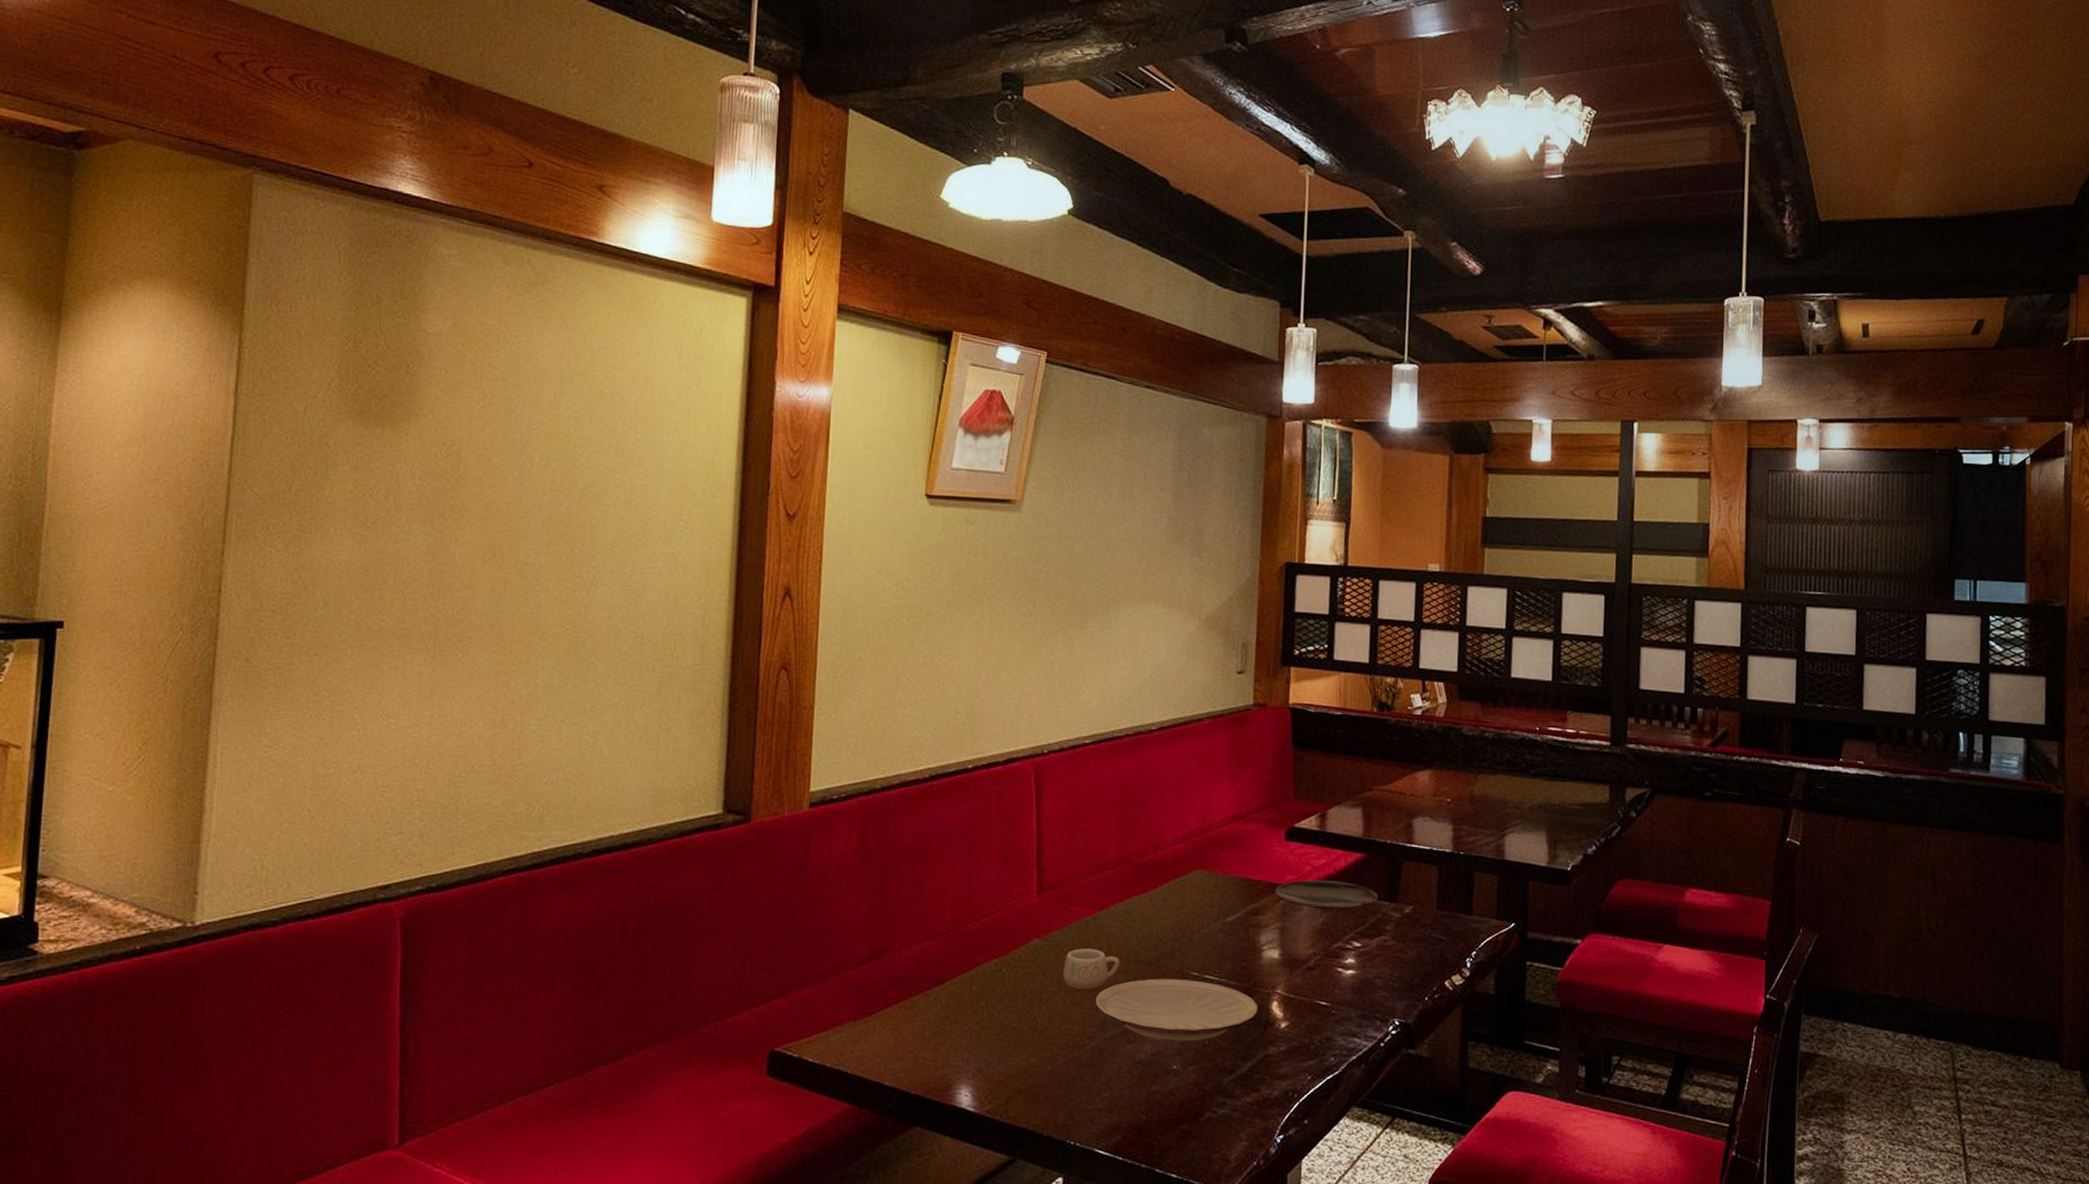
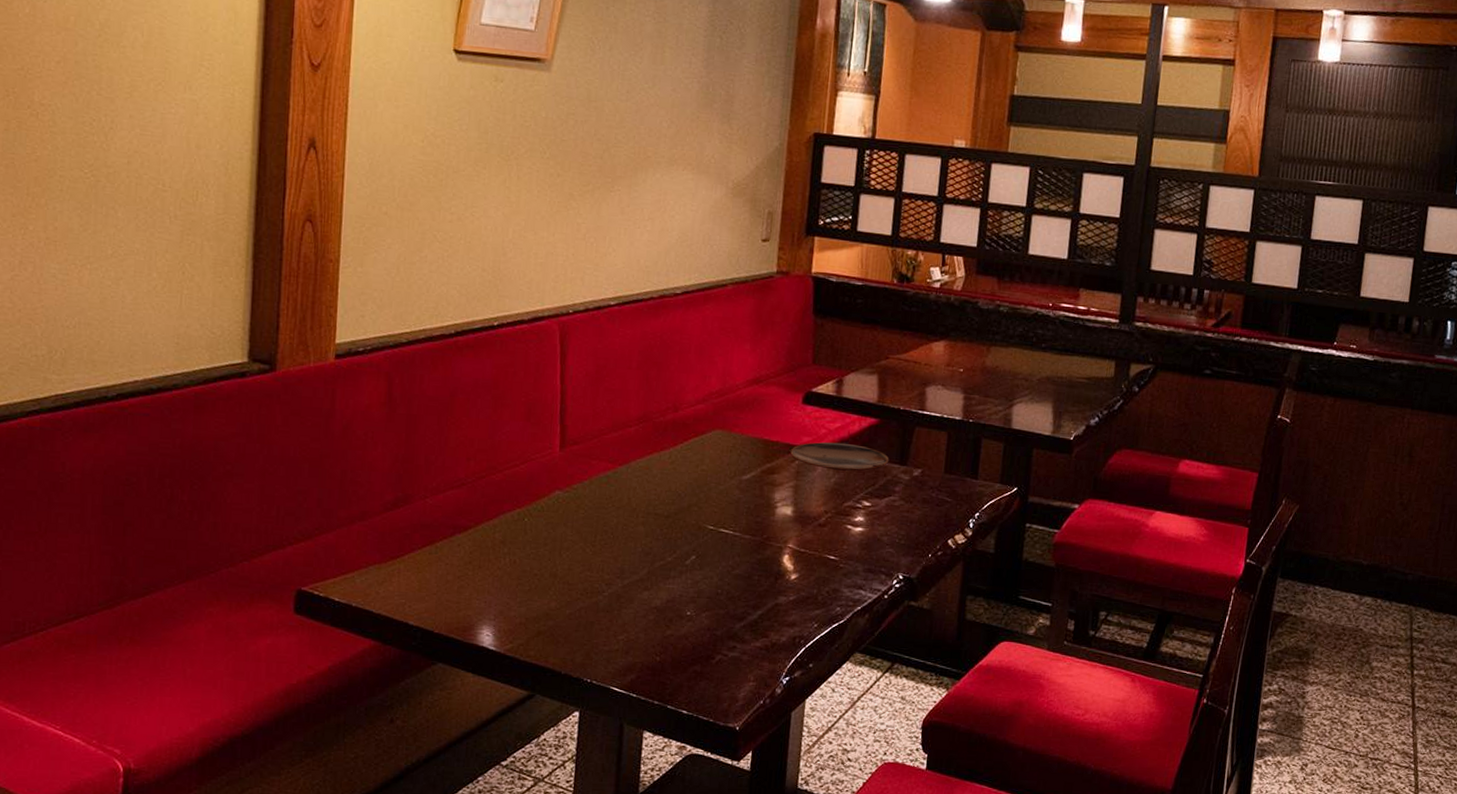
teacup: present [1062,948,1120,991] -> none [582,501,639,541]
plate: present [1095,978,1258,1042] -> none [614,531,770,590]

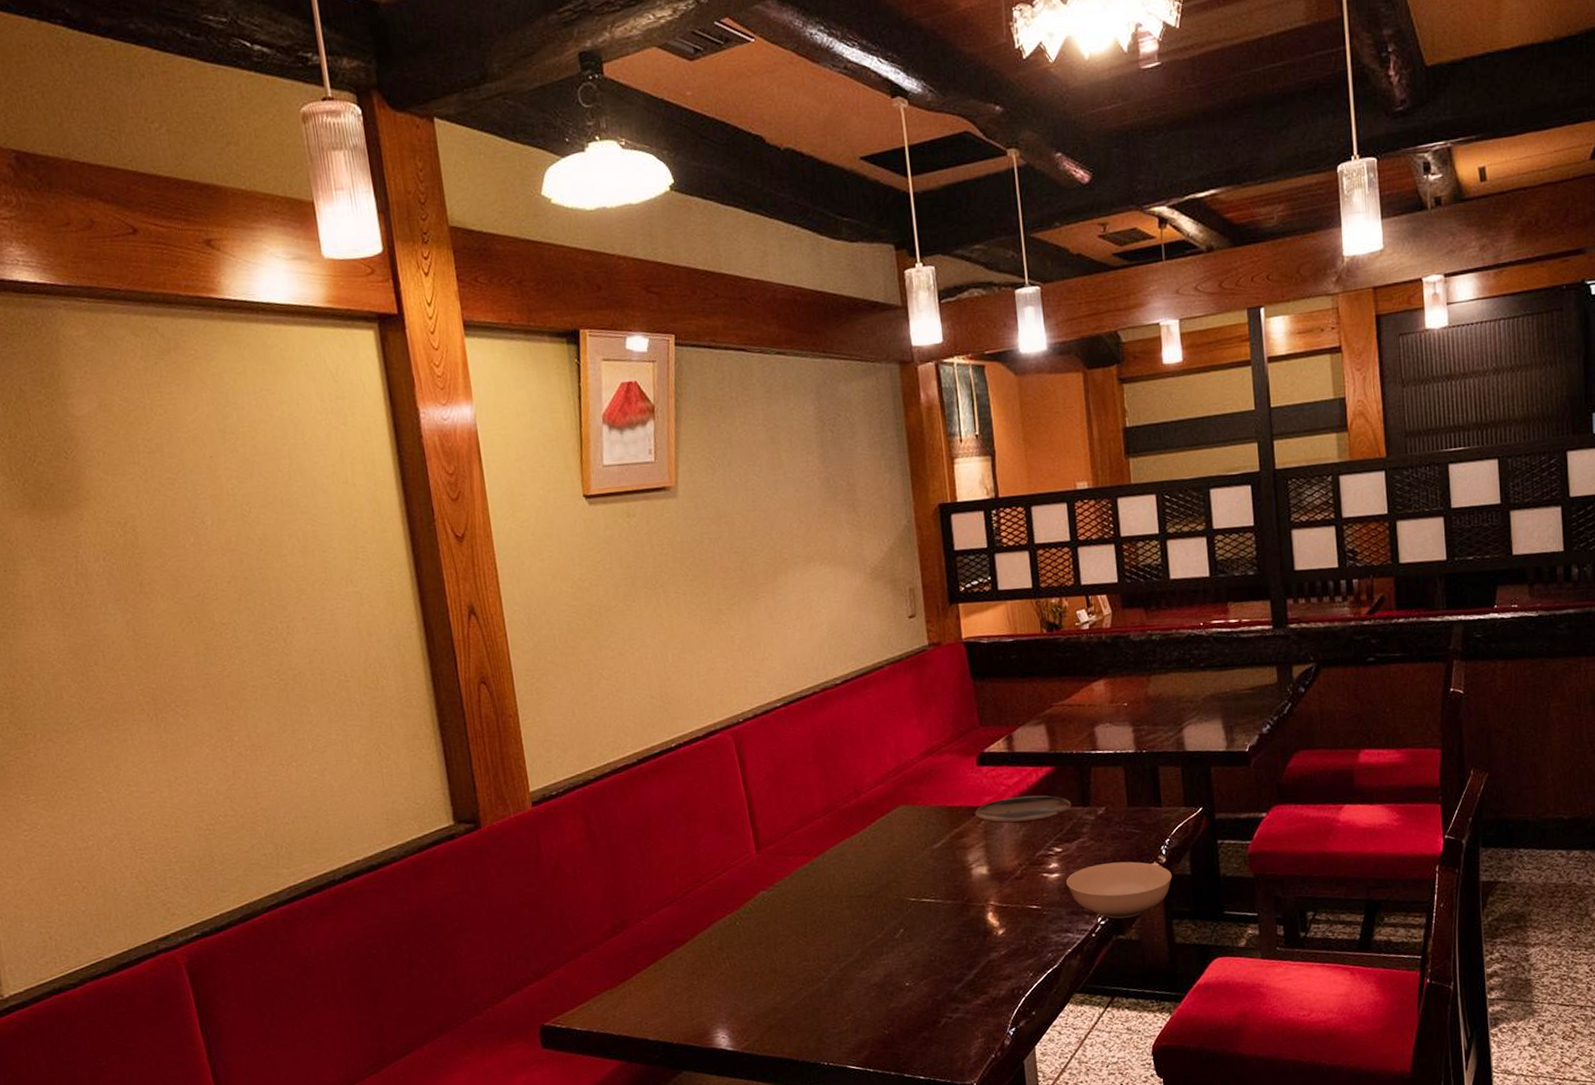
bowl: none [869,526,975,585] -> present [1066,861,1172,919]

